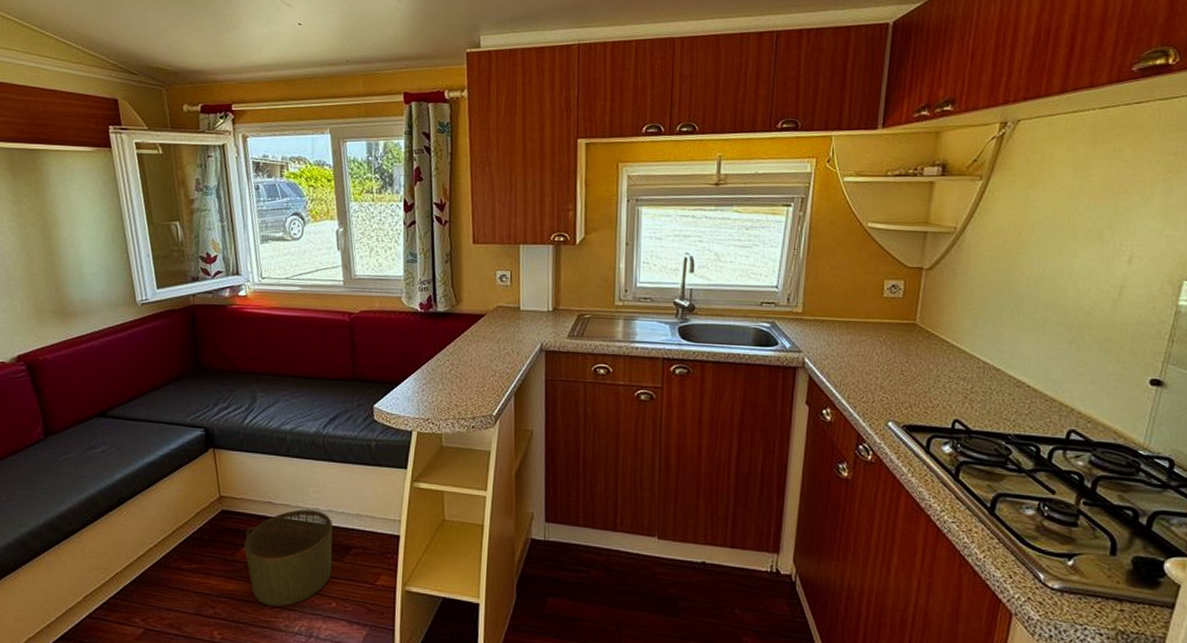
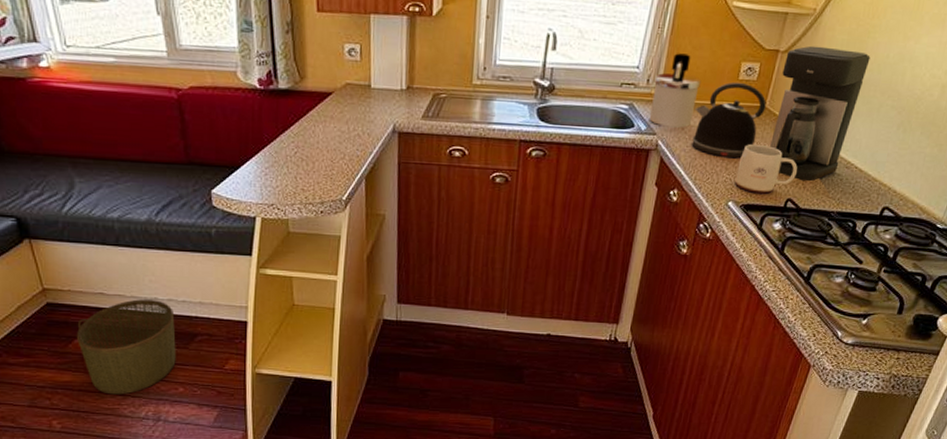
soap dispenser: none [793,273,844,346] -> present [649,53,702,128]
kettle: none [840,299,916,377] -> present [692,82,767,159]
mug: none [892,361,961,414] -> present [734,143,798,194]
coffee maker: none [927,262,1024,402] -> present [770,45,871,182]

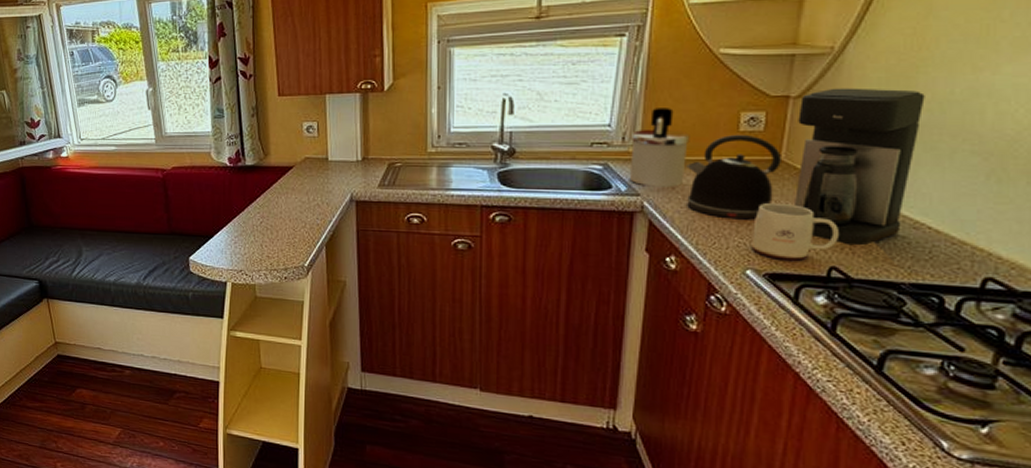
basket: present [76,299,176,395] -> none [78,355,158,444]

